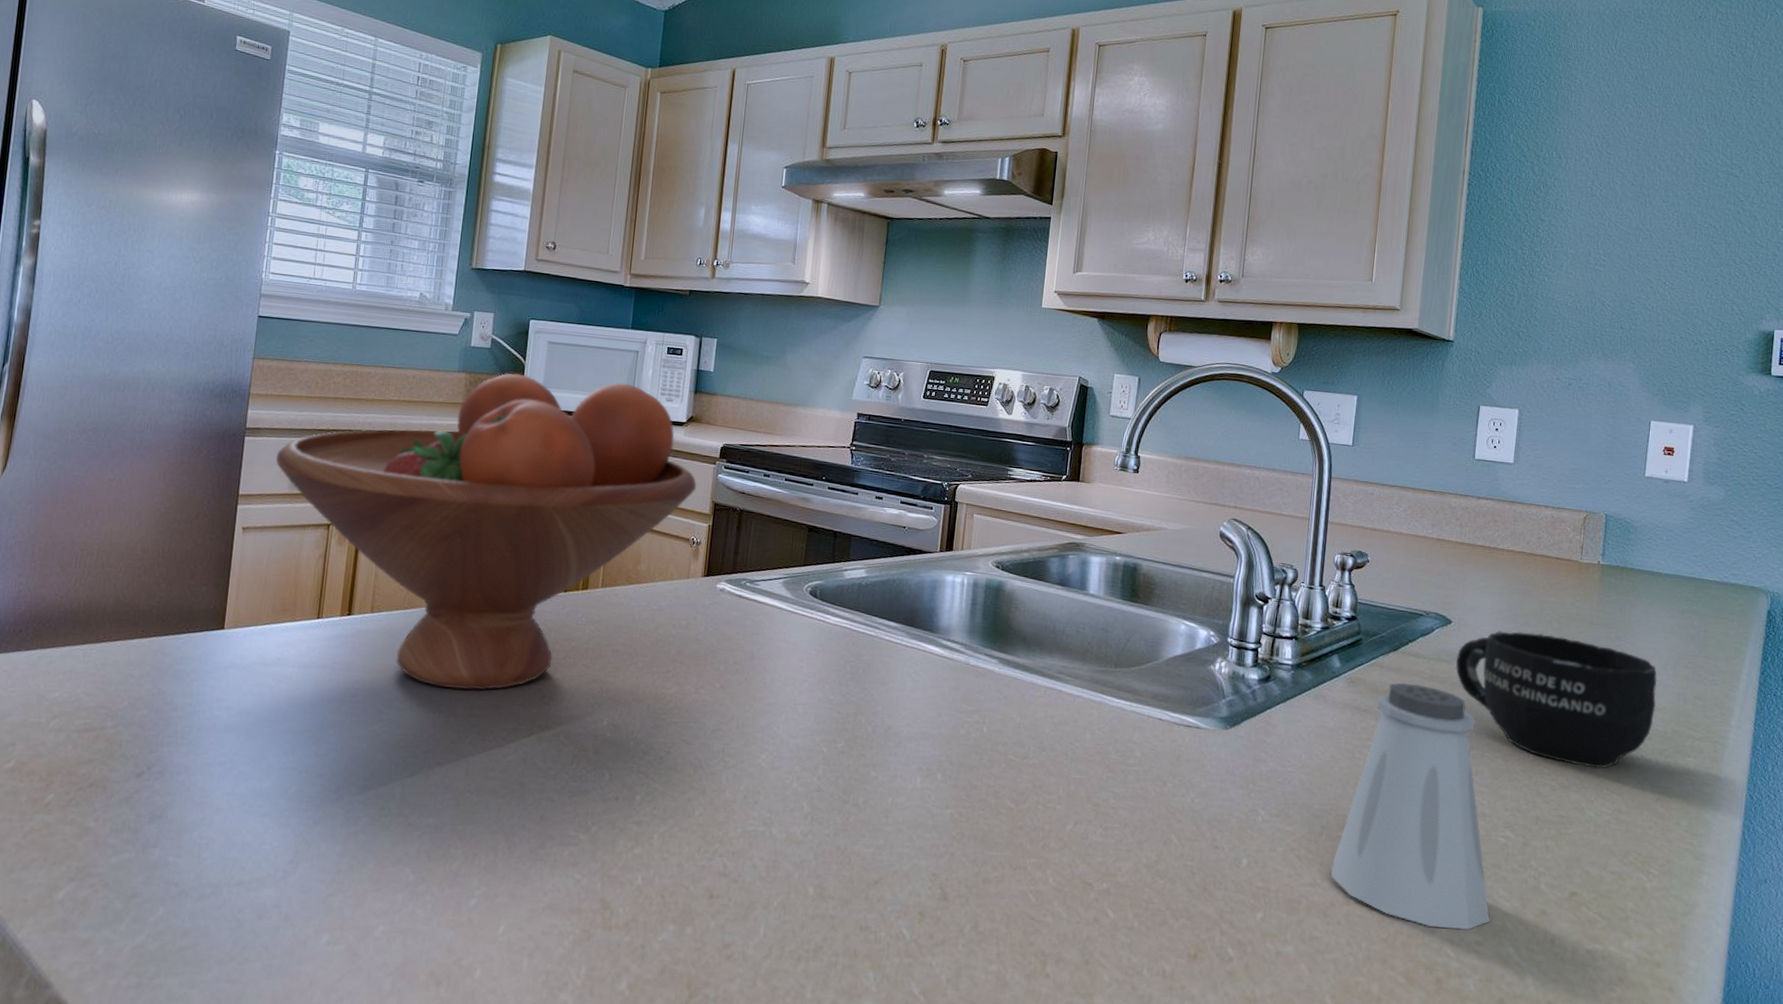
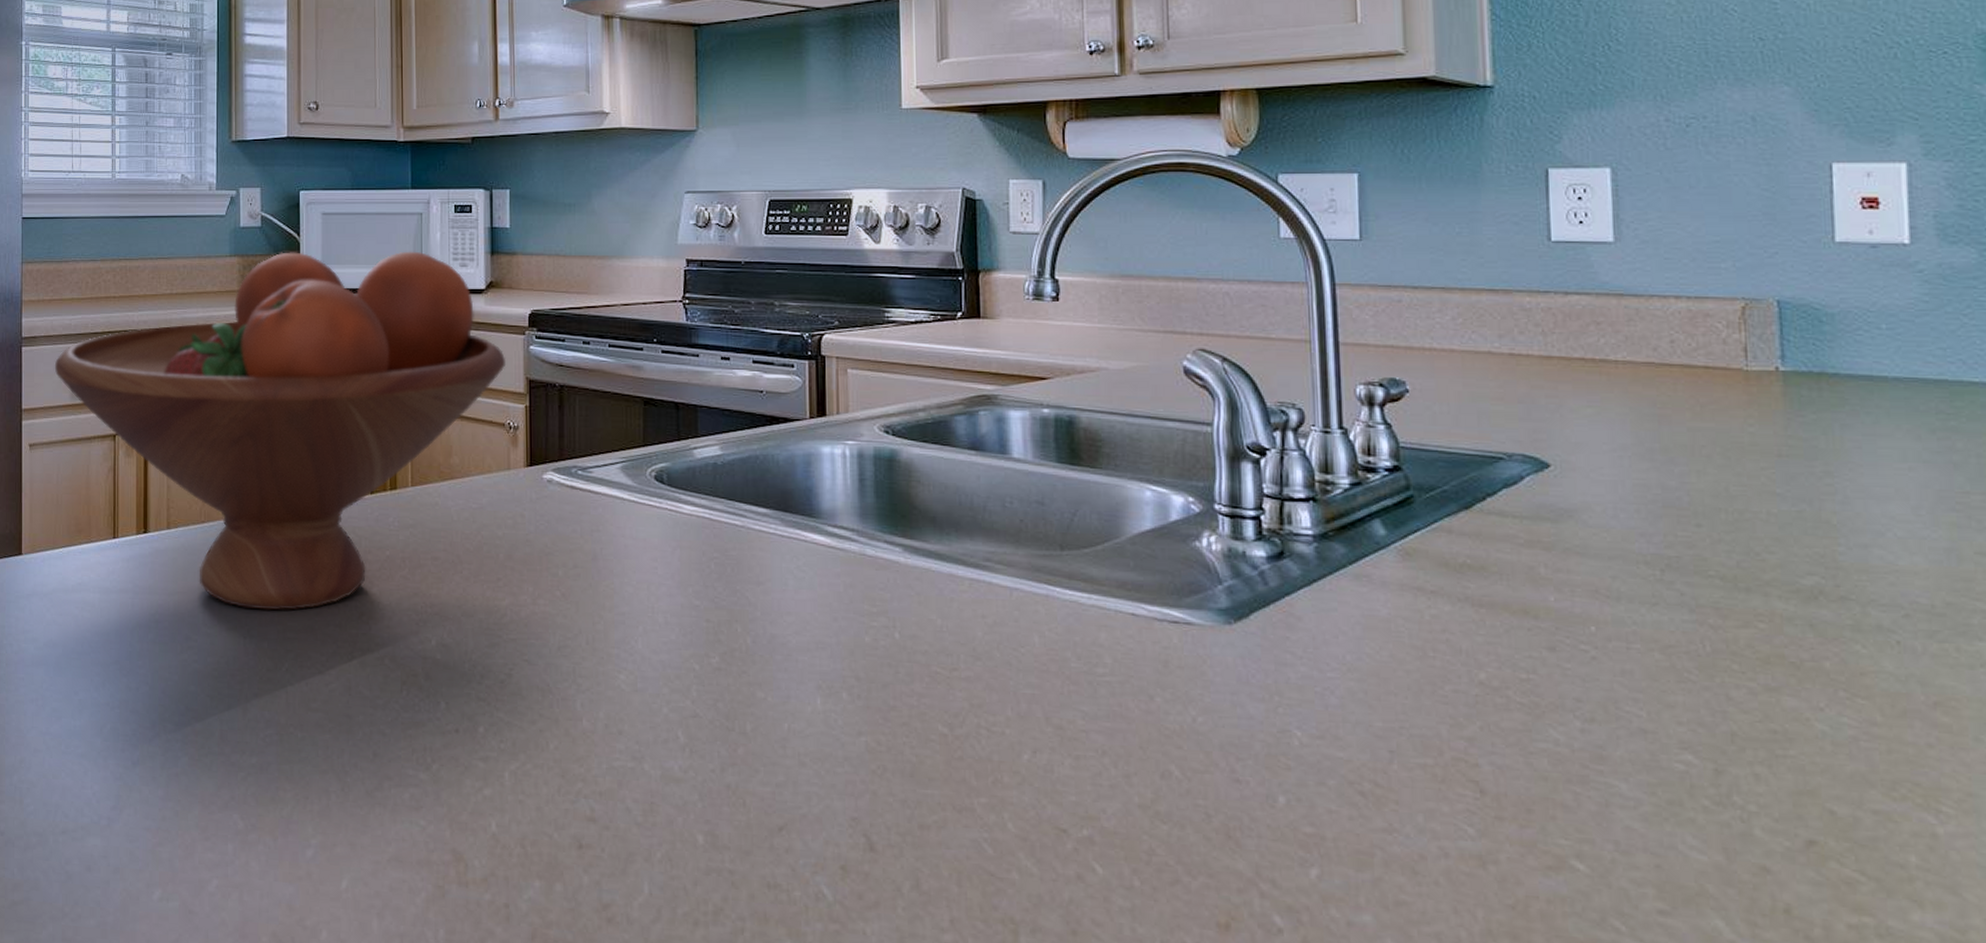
saltshaker: present [1330,683,1491,930] -> none [1412,553,1678,894]
mug: present [1456,630,1658,769] -> none [1565,472,1910,662]

